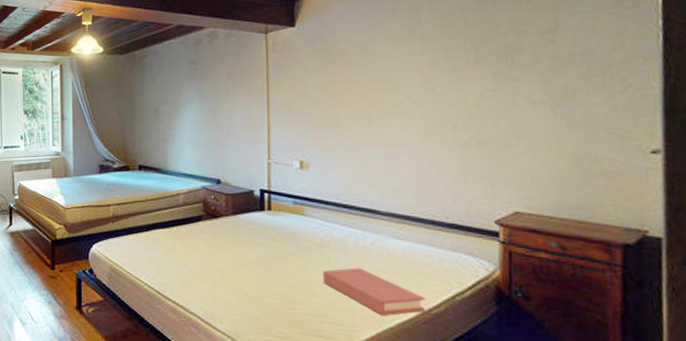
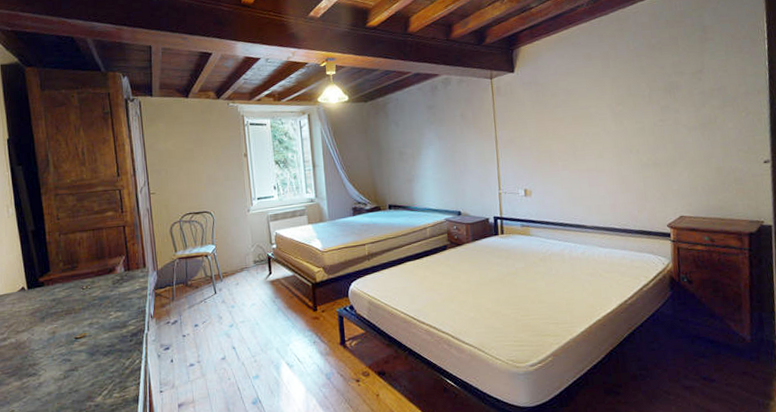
book: present [322,267,426,316] -> none [546,274,623,311]

